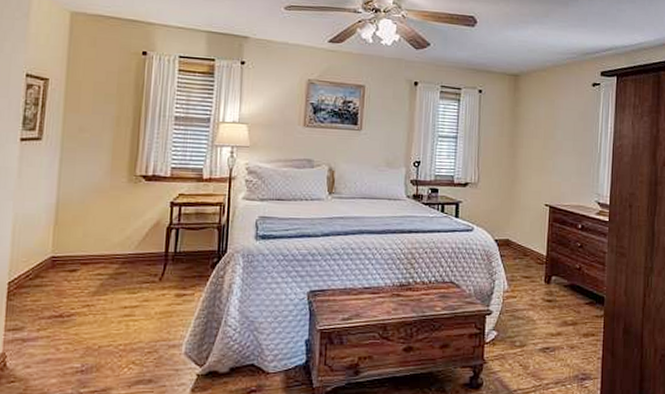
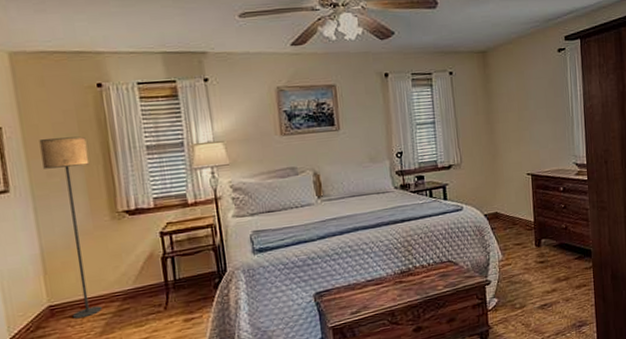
floor lamp: none [71,96,122,275] -> present [39,136,102,319]

